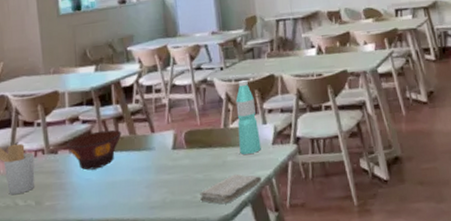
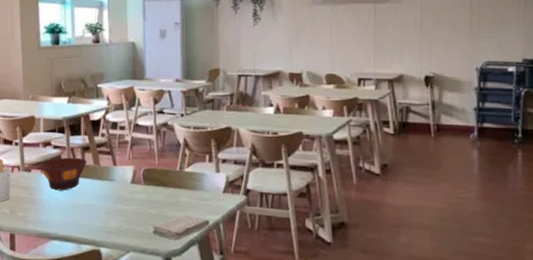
water bottle: present [235,79,261,155] -> none [192,128,212,198]

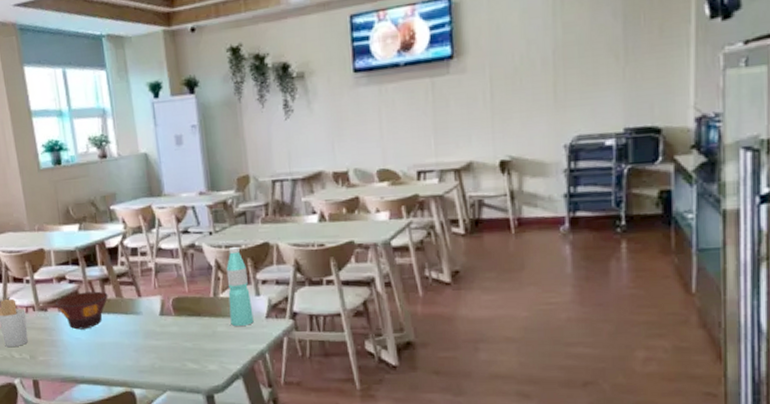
washcloth: present [152,214,210,240] -> none [189,345,254,375]
water bottle: none [192,128,212,198] -> present [226,246,254,326]

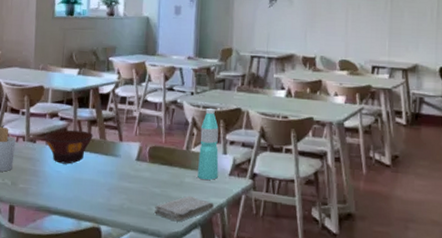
washcloth: none [189,345,254,375] -> present [155,195,214,222]

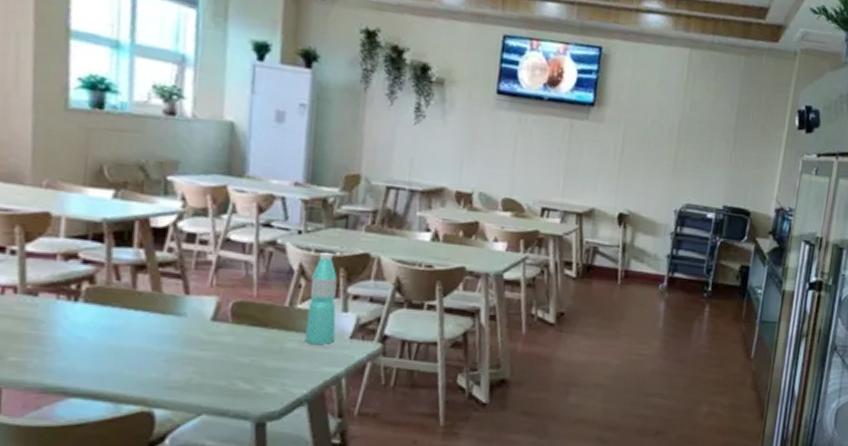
bowl: present [45,129,93,164] -> none [54,277,141,327]
washcloth: present [155,195,214,222] -> none [240,365,328,399]

